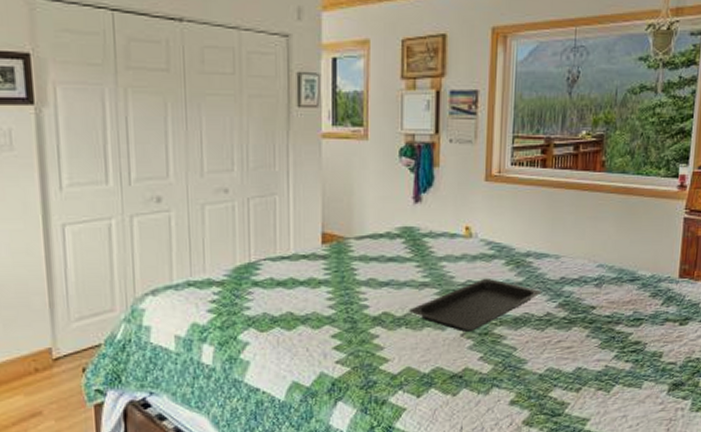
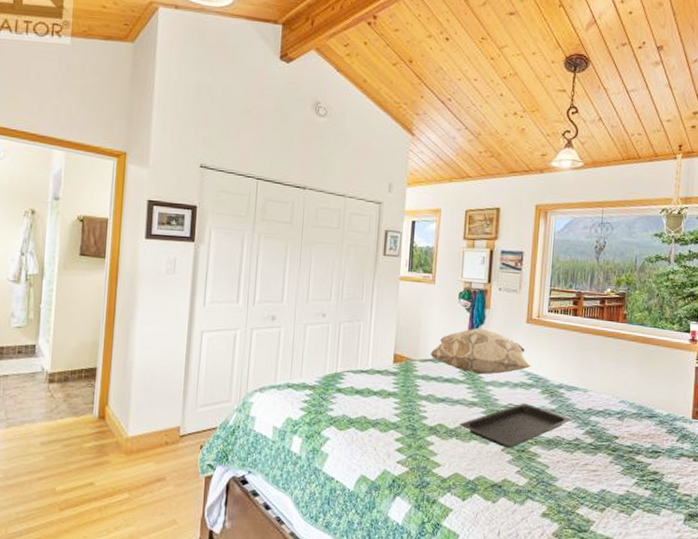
decorative pillow: none [368,192,492,249] -> present [430,328,531,375]

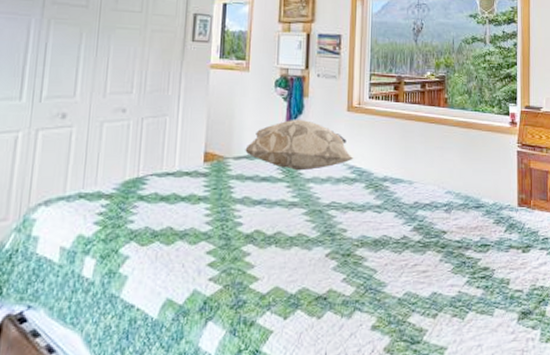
serving tray: present [460,403,572,447] -> none [279,200,399,252]

